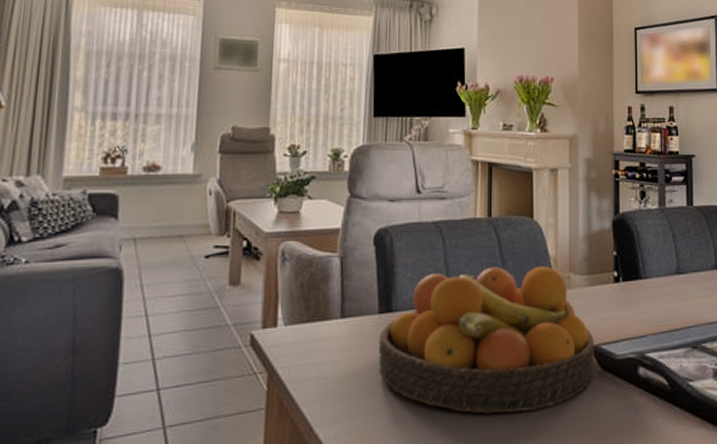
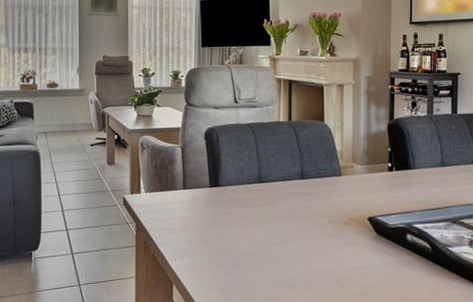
fruit bowl: present [378,266,595,414] -> none [211,157,372,261]

